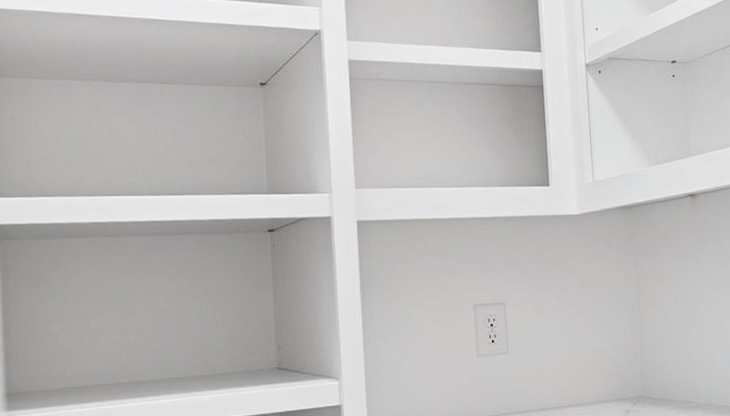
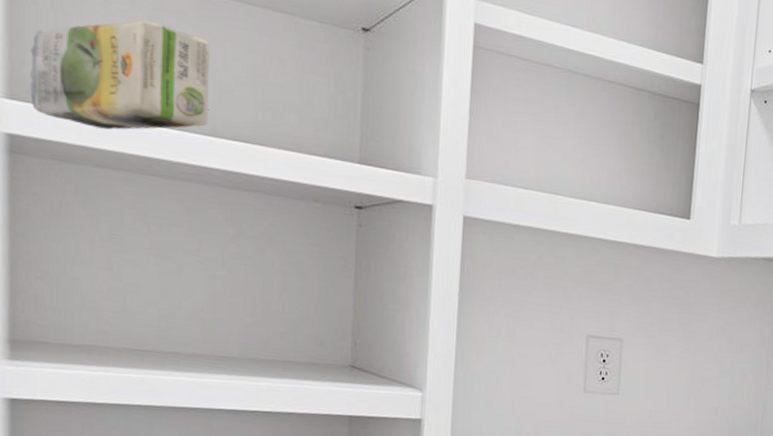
food package: none [11,114,147,207] -> present [29,20,210,130]

